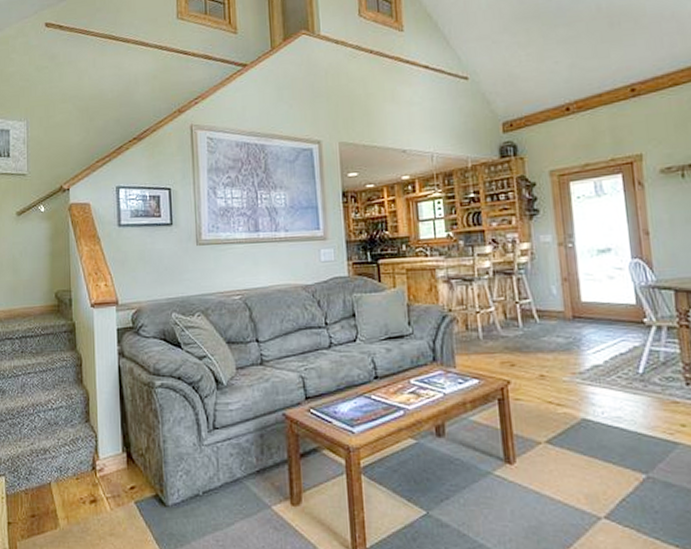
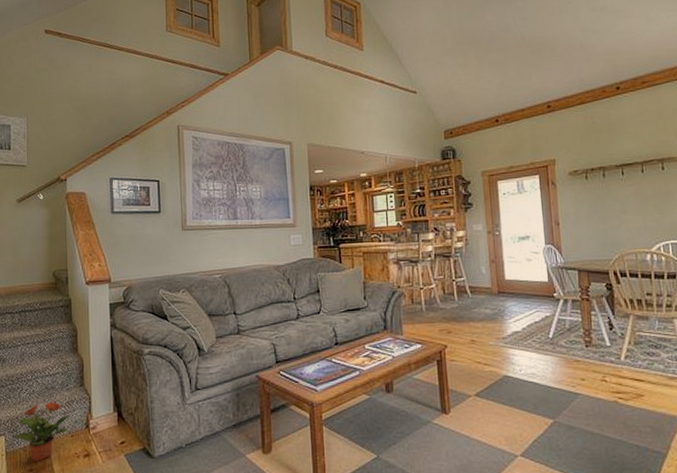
potted plant: none [12,439,74,506] -> present [12,401,69,461]

